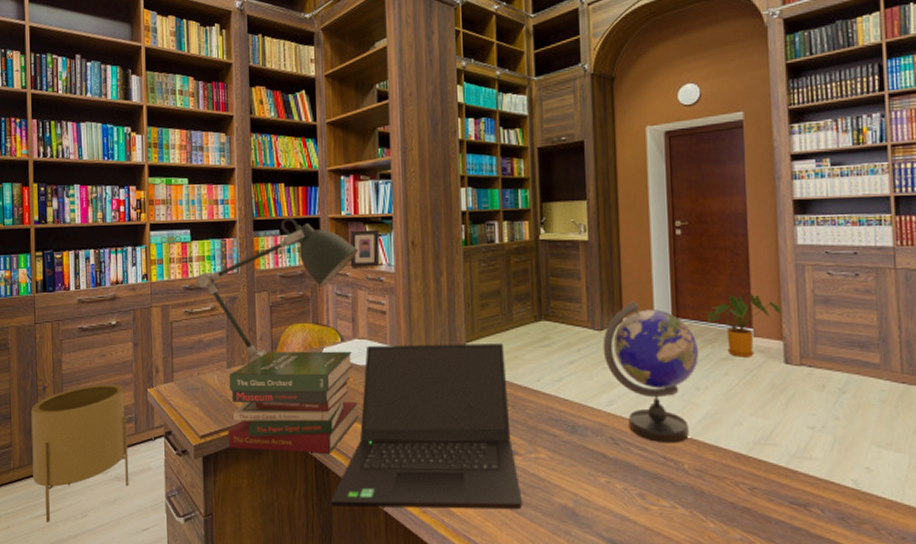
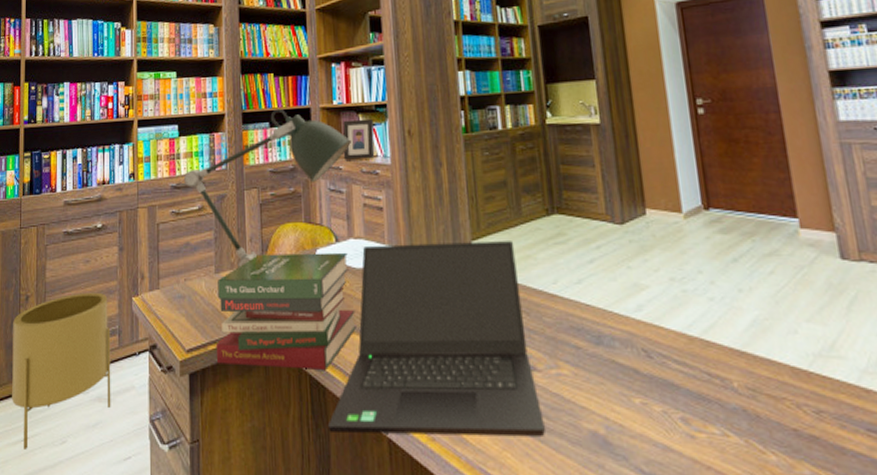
globe: present [603,301,698,444] -> none [625,189,738,357]
house plant: present [707,294,782,357] -> none [743,179,830,252]

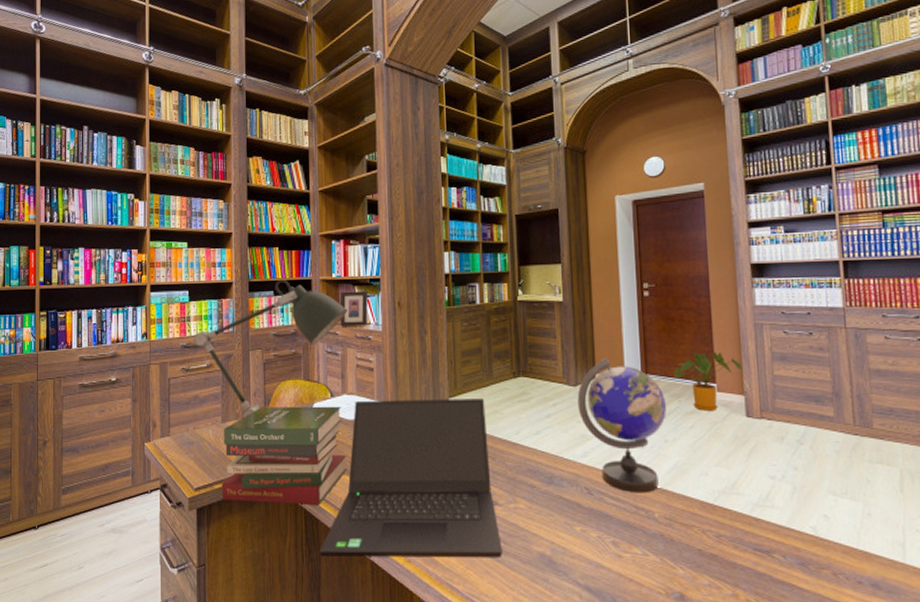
planter: present [12,292,111,449] -> none [31,438,125,574]
globe: none [625,189,738,357] -> present [577,358,666,493]
house plant: none [743,179,830,252] -> present [674,352,742,411]

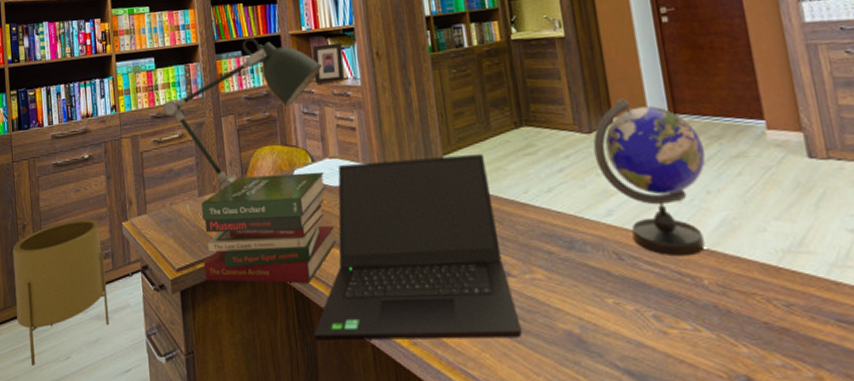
planter: none [31,438,125,574] -> present [12,219,110,366]
house plant: present [674,352,742,411] -> none [709,81,797,154]

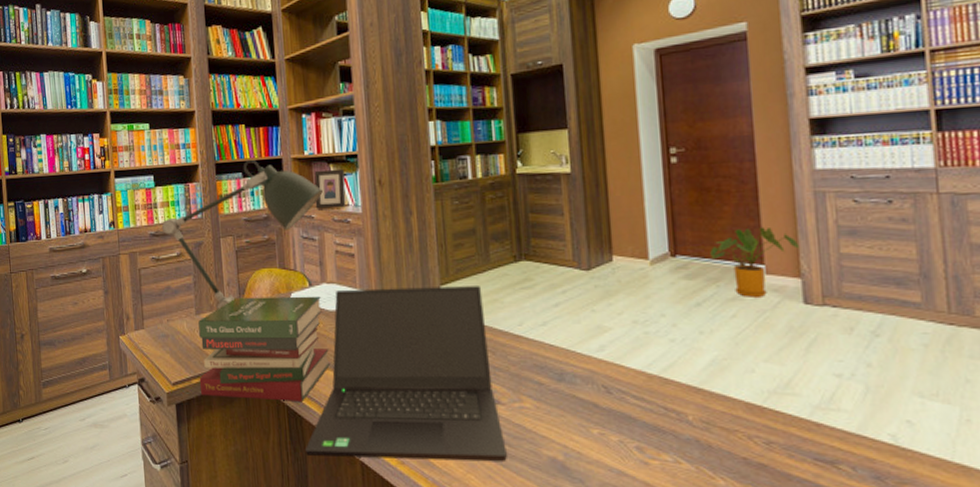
planter: present [12,219,110,366] -> none [11,331,106,467]
globe: present [593,98,706,257] -> none [590,237,701,393]
house plant: none [709,81,797,154] -> present [710,227,799,297]

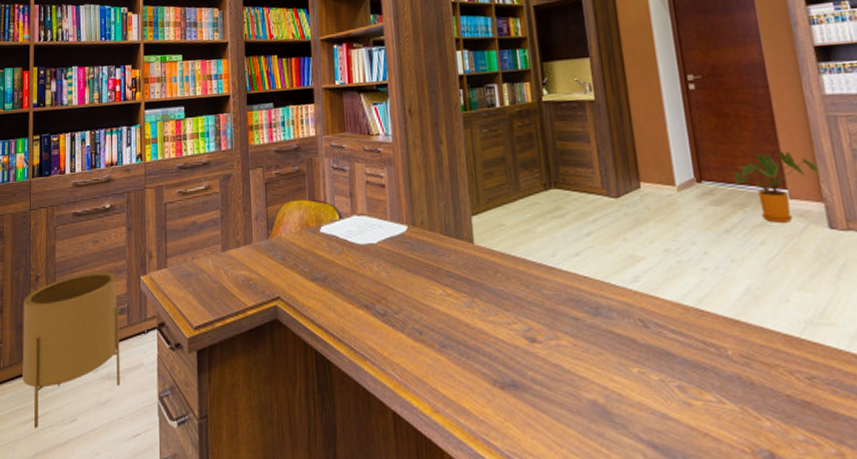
planter: none [11,331,106,467] -> present [23,271,121,428]
desk lamp: present [161,159,323,309] -> none [190,89,353,245]
books: present [198,296,330,401] -> none [223,229,360,345]
laptop: present [304,286,507,461] -> none [333,215,546,407]
picture frame: present [314,168,347,209] -> none [345,98,377,139]

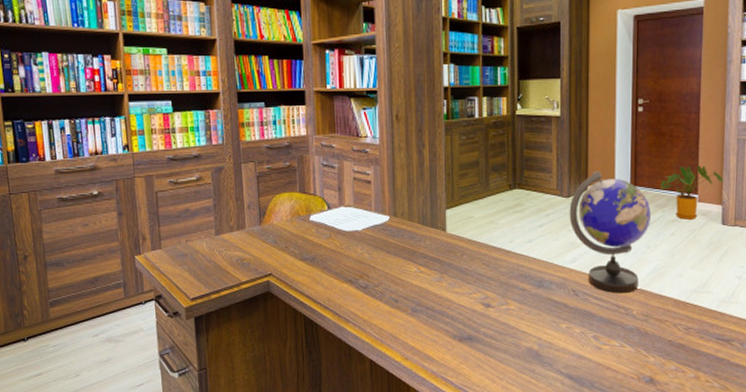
planter: present [23,271,121,428] -> none [13,252,122,383]
globe: none [620,163,730,326] -> present [569,171,651,294]

